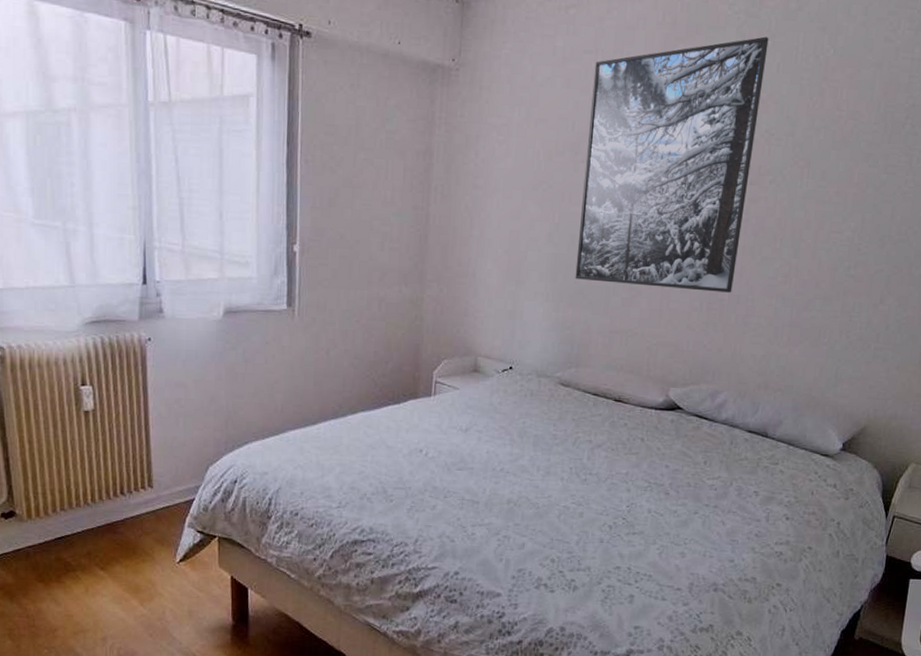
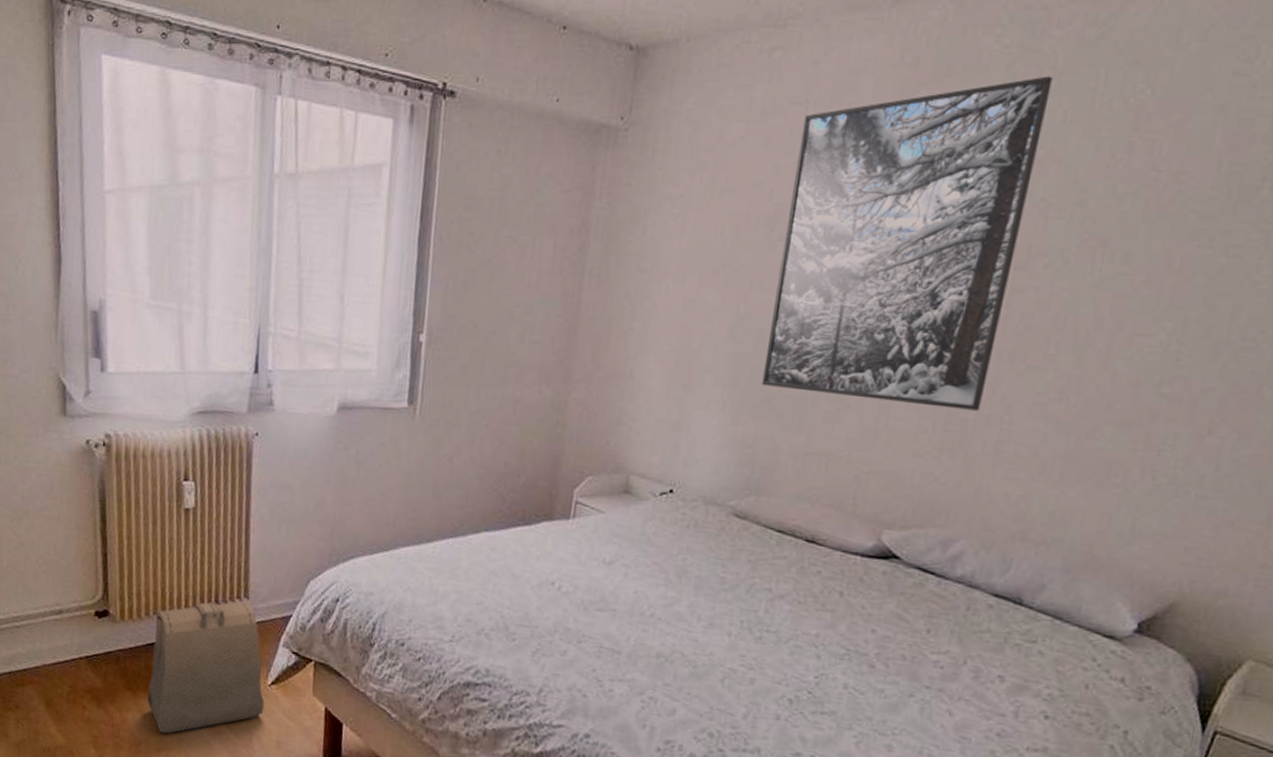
backpack: none [60,490,175,618] -> present [147,601,265,734]

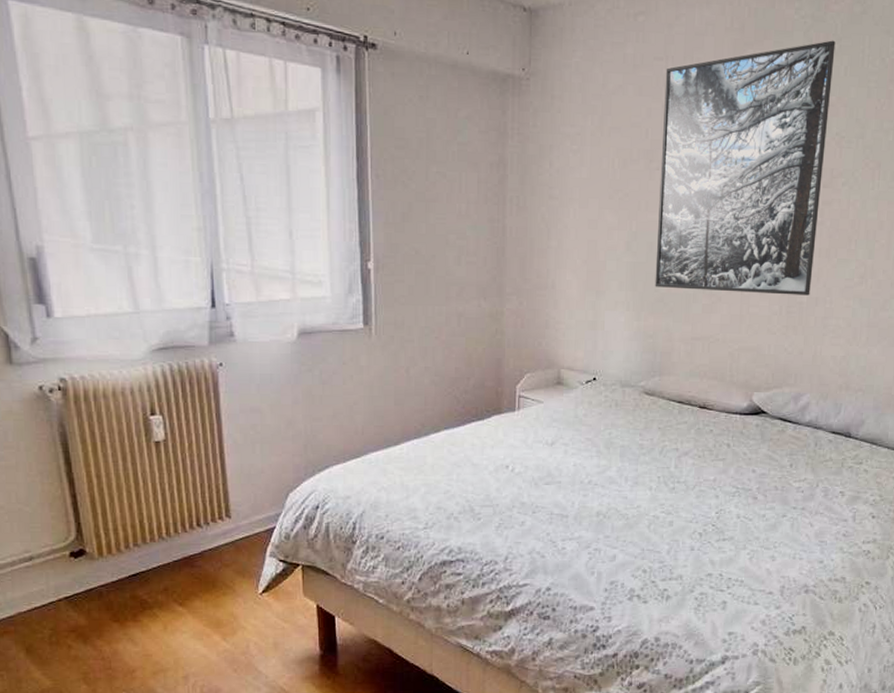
backpack: present [147,601,265,734] -> none [136,520,258,657]

